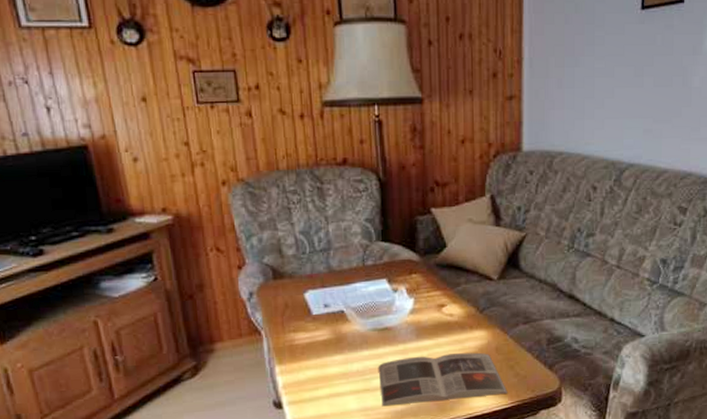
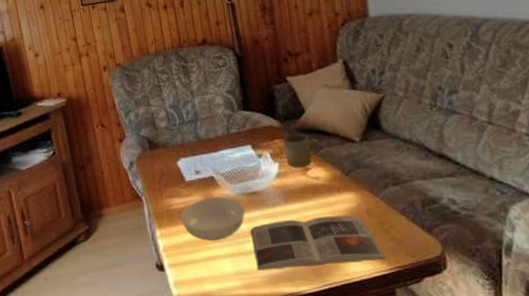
bowl: none [304,332,375,378] -> present [180,197,245,241]
mug: none [420,268,458,304] -> present [283,133,321,168]

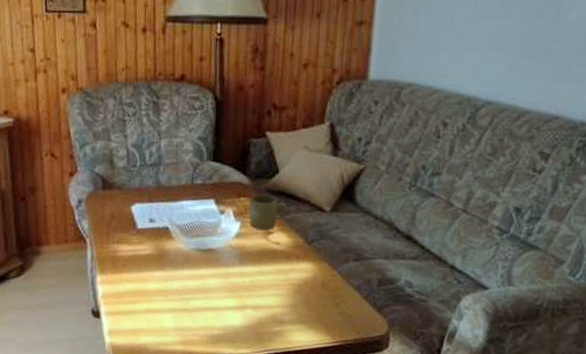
bowl: present [180,197,245,241] -> none [125,248,196,294]
magazine: present [251,215,386,271] -> none [198,282,331,333]

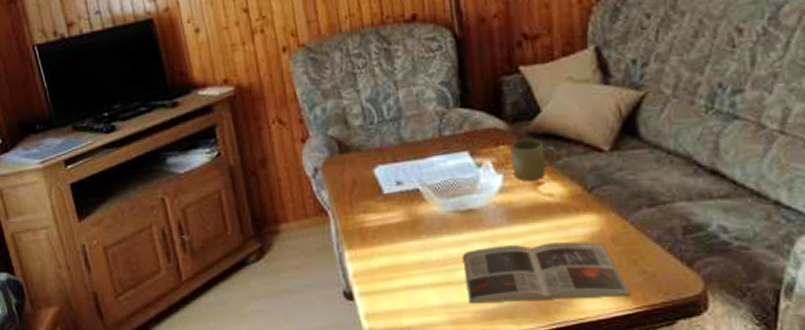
magazine: none [198,282,331,333] -> present [463,242,631,304]

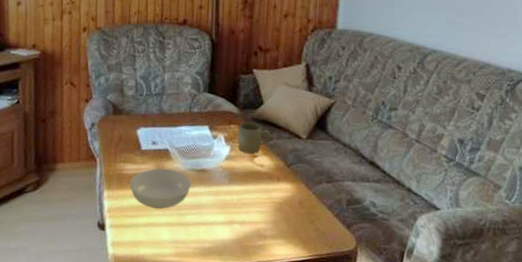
bowl: none [375,214,457,267] -> present [129,168,191,210]
magazine: present [463,242,631,304] -> none [191,199,307,247]

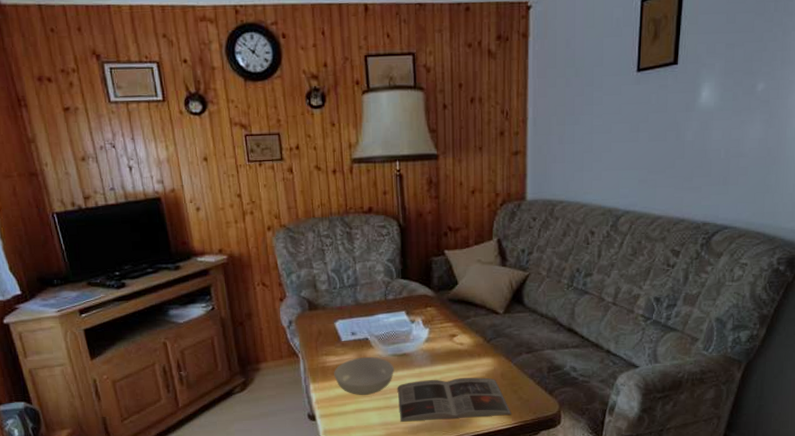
magazine: none [191,199,307,247] -> present [398,377,512,422]
mug: present [237,121,271,154] -> none [435,303,468,334]

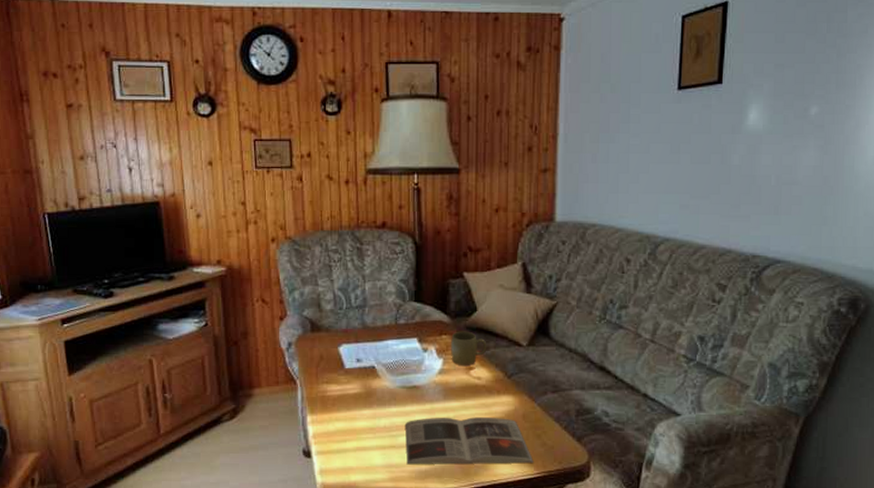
bowl: present [334,356,394,396] -> none [335,387,402,432]
mug: none [435,303,468,334] -> present [450,331,487,365]

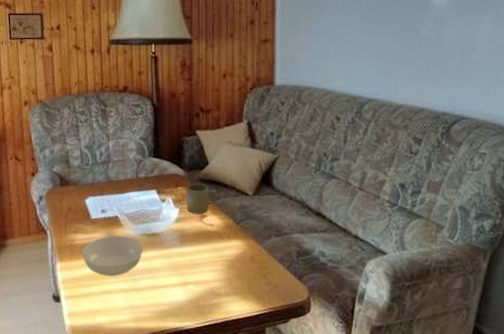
bowl: none [335,387,402,432] -> present [82,235,143,277]
magazine: present [405,417,534,465] -> none [146,260,261,306]

